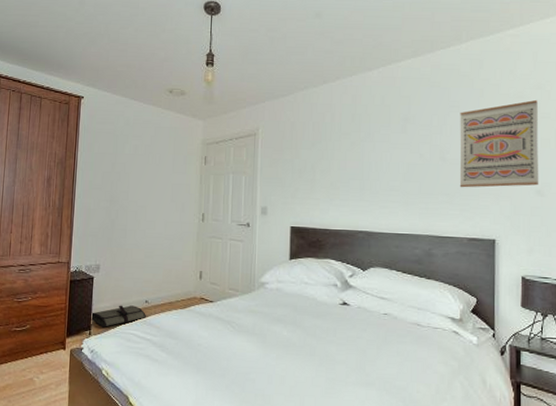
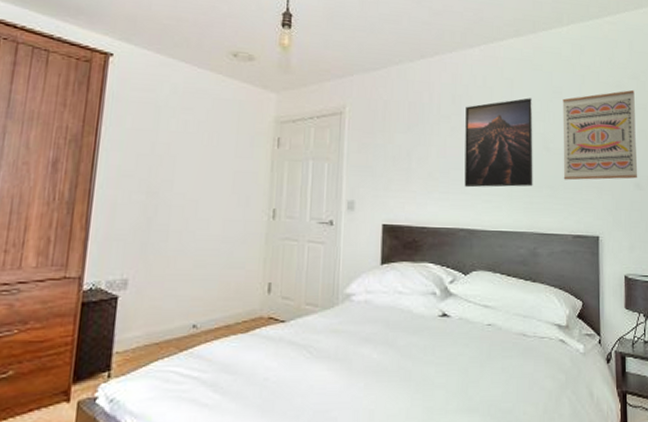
tool roll: present [90,305,146,327] -> none [110,333,193,365]
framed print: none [363,113,430,195] -> present [464,98,533,188]

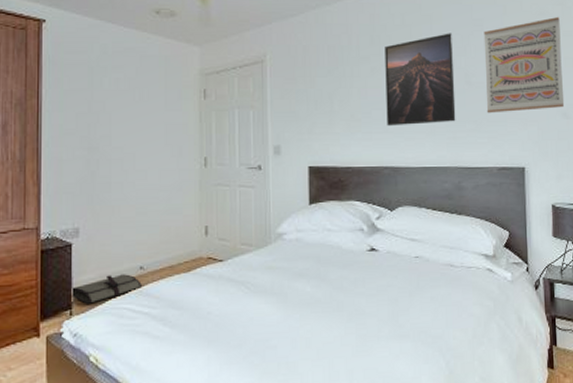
tool roll: none [110,333,193,365] -> present [70,274,142,304]

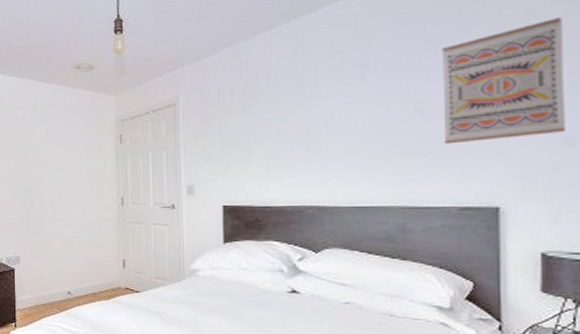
tool roll: present [70,274,142,304] -> none [14,296,70,319]
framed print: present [385,33,456,126] -> none [309,54,401,163]

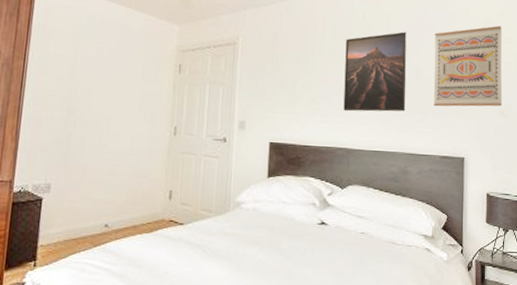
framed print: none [309,54,401,163] -> present [343,31,407,112]

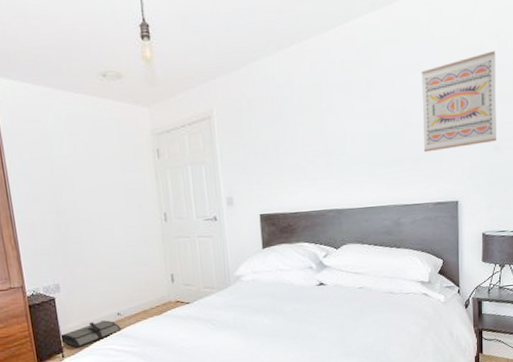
tool roll: none [36,230,105,257] -> present [60,320,121,348]
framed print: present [343,31,407,112] -> none [326,75,395,172]

